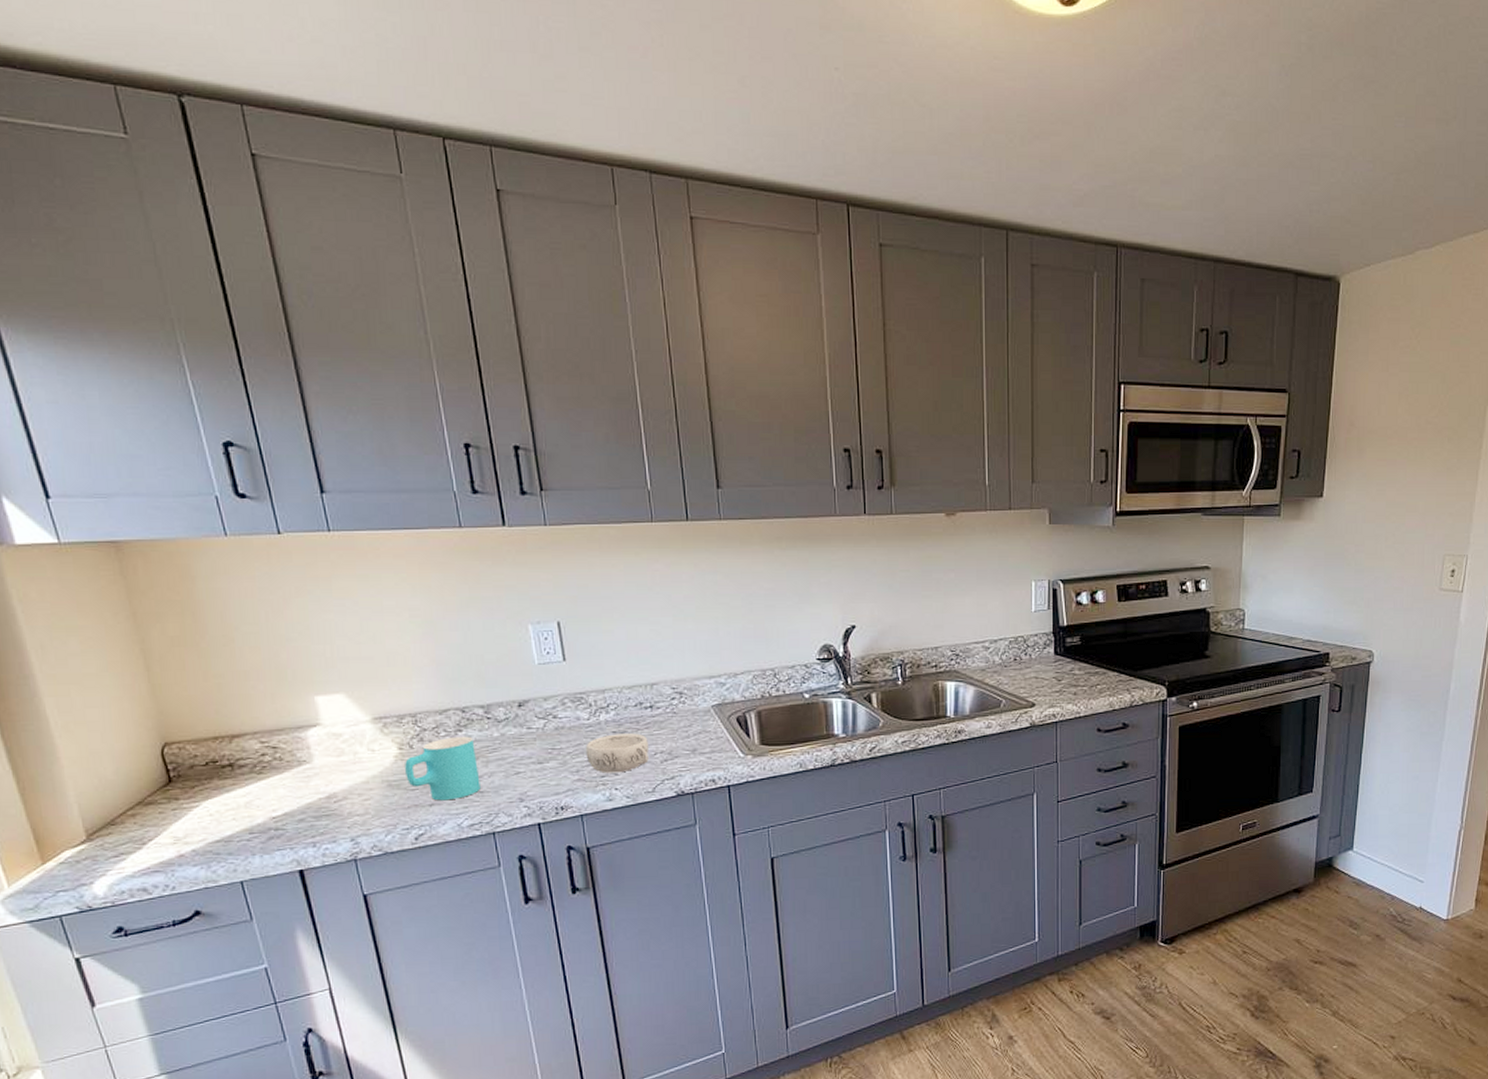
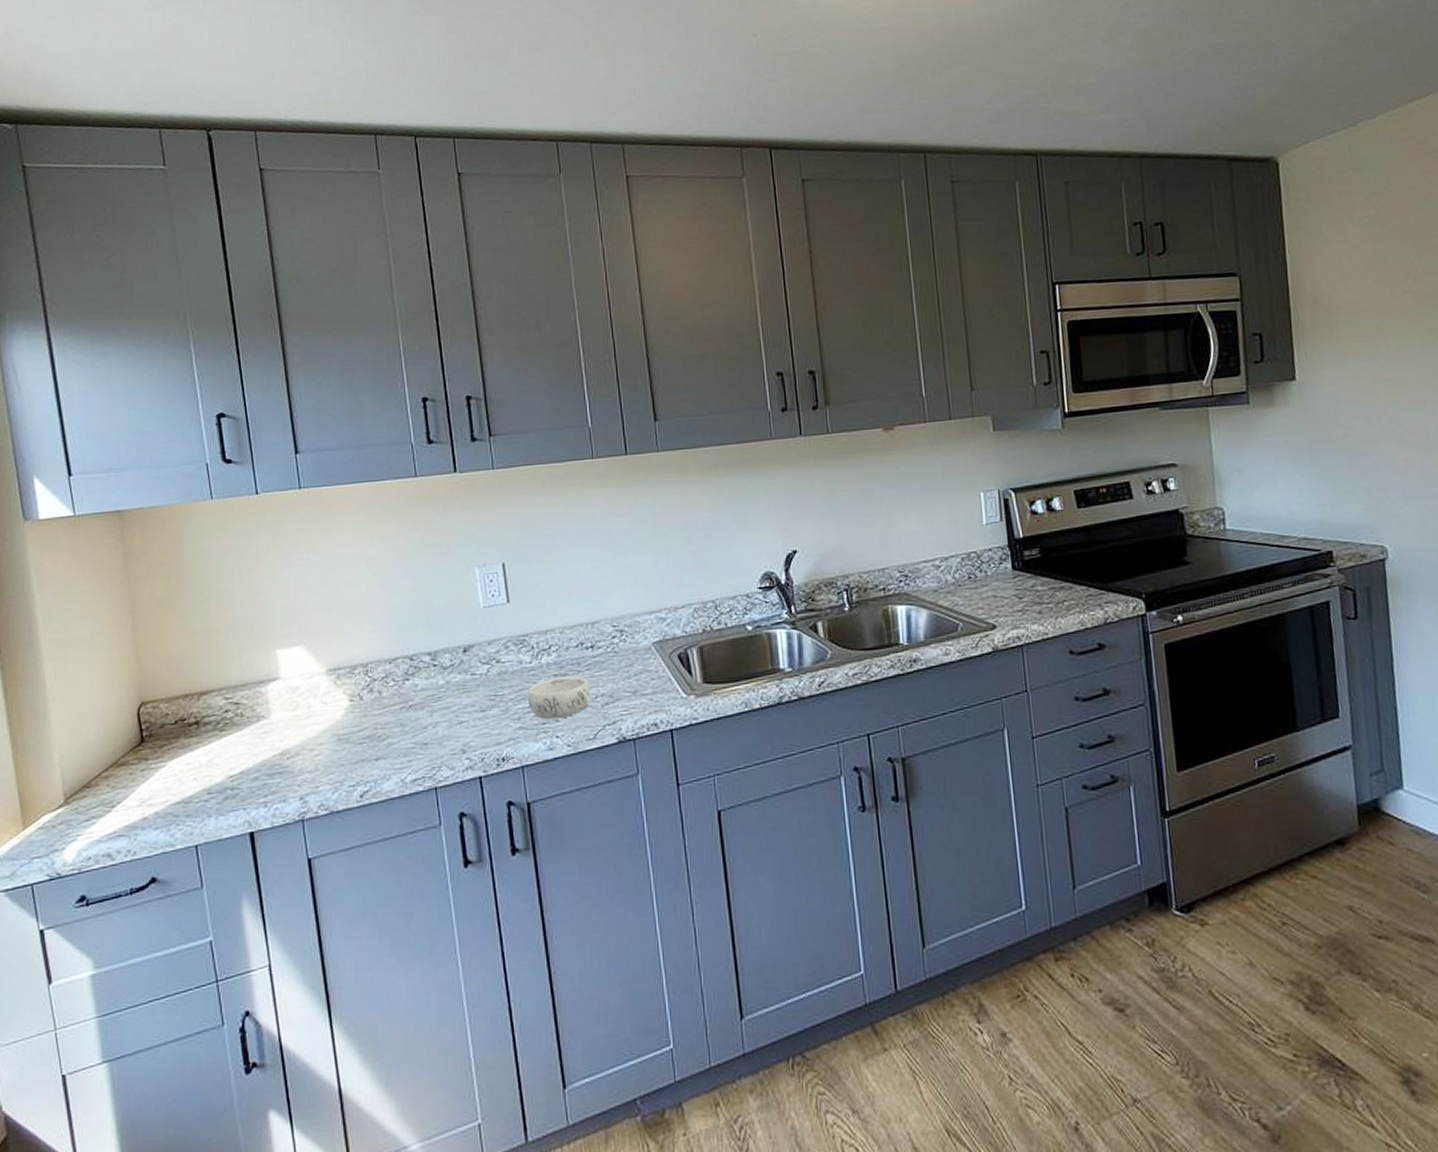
cup: present [405,736,481,801] -> none [355,685,425,755]

